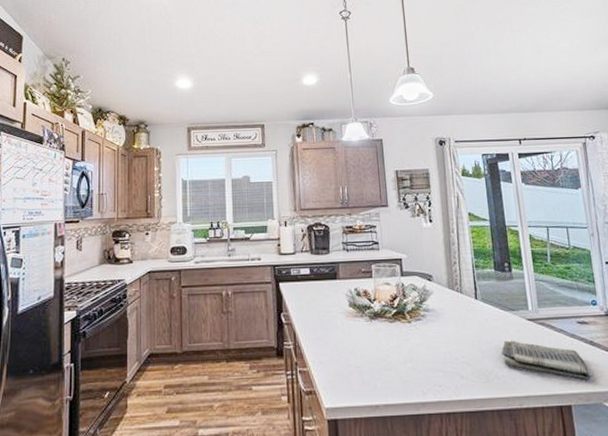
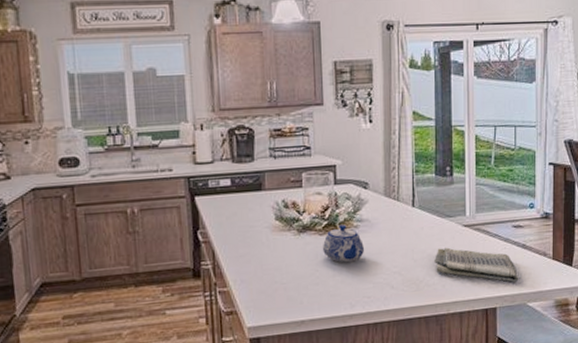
teapot: none [392,313,432,350] -> present [322,224,364,263]

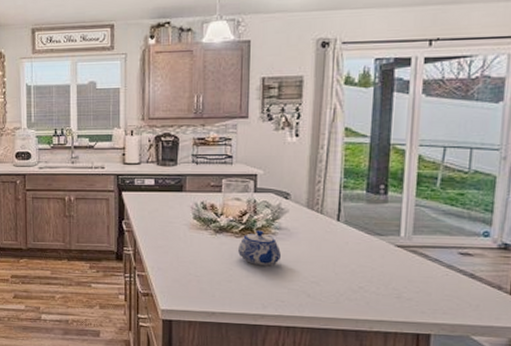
dish towel: present [434,247,519,282] -> none [359,265,463,312]

